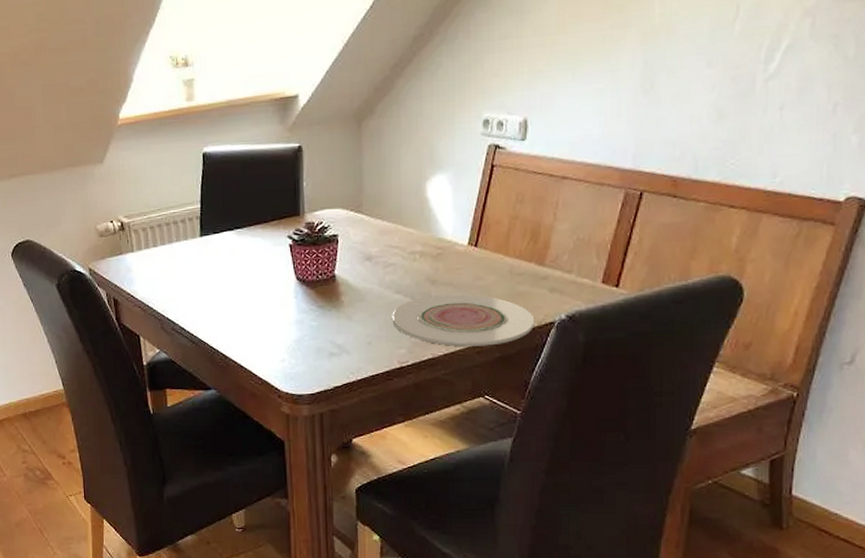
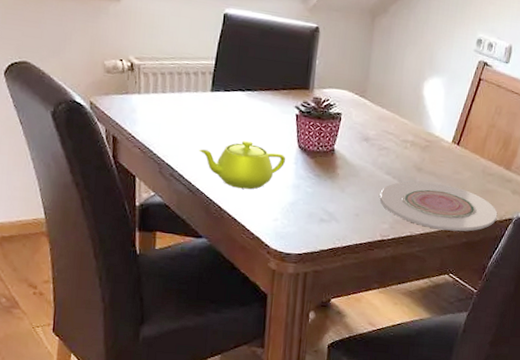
teapot: none [197,281,284,333] -> present [199,140,285,190]

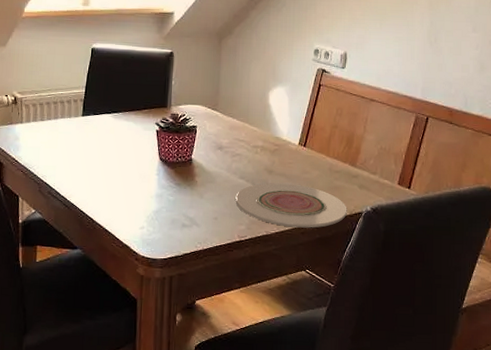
teapot: present [199,140,285,190] -> none [73,156,148,201]

